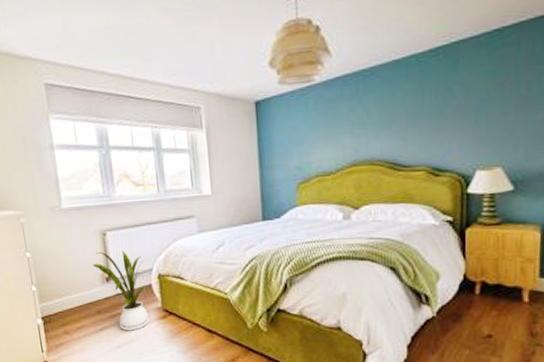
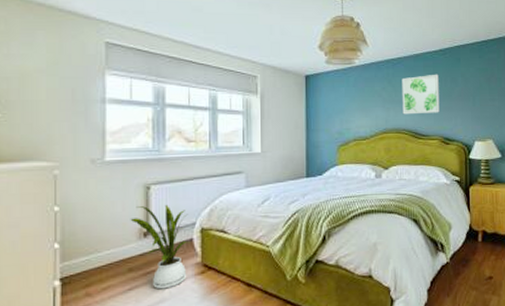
wall art: none [376,84,427,141] -> present [402,74,440,115]

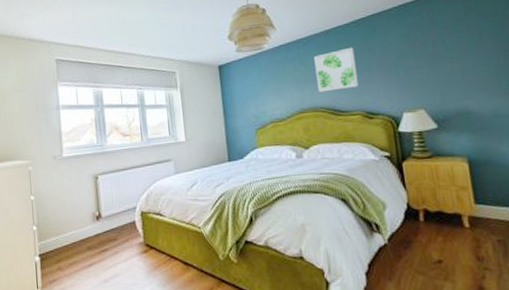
house plant: present [130,205,190,290] -> none [85,192,133,266]

